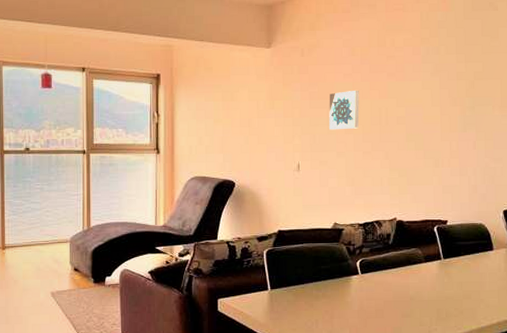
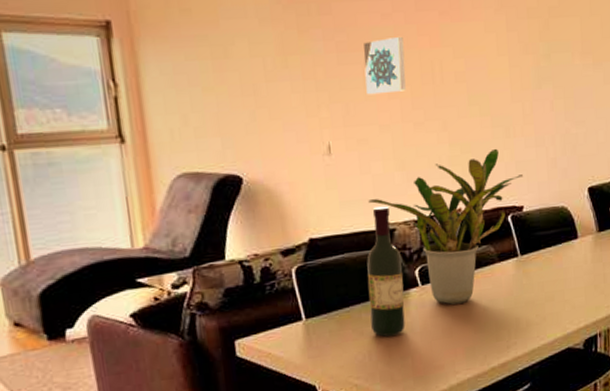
wine bottle: none [319,211,347,310] -> present [367,205,406,337]
potted plant: none [324,174,449,292] -> present [368,148,524,305]

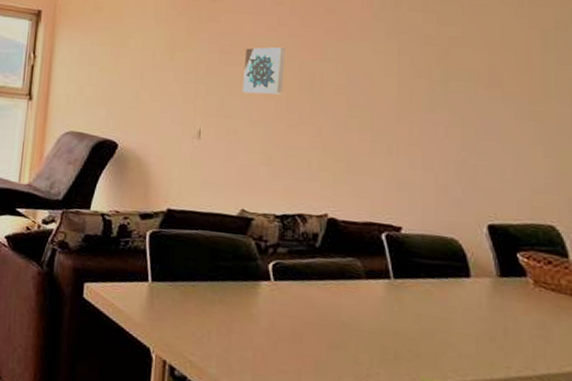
wine bottle: present [367,205,406,337] -> none [215,193,255,324]
potted plant: present [368,148,524,305] -> none [230,163,405,312]

